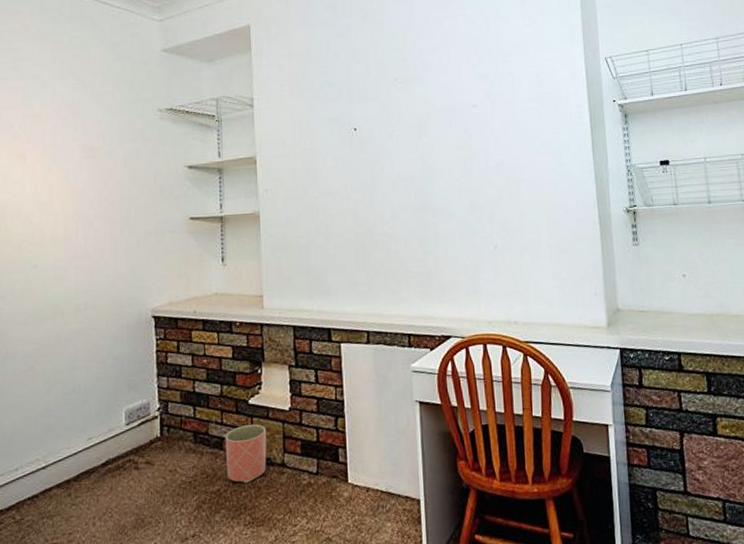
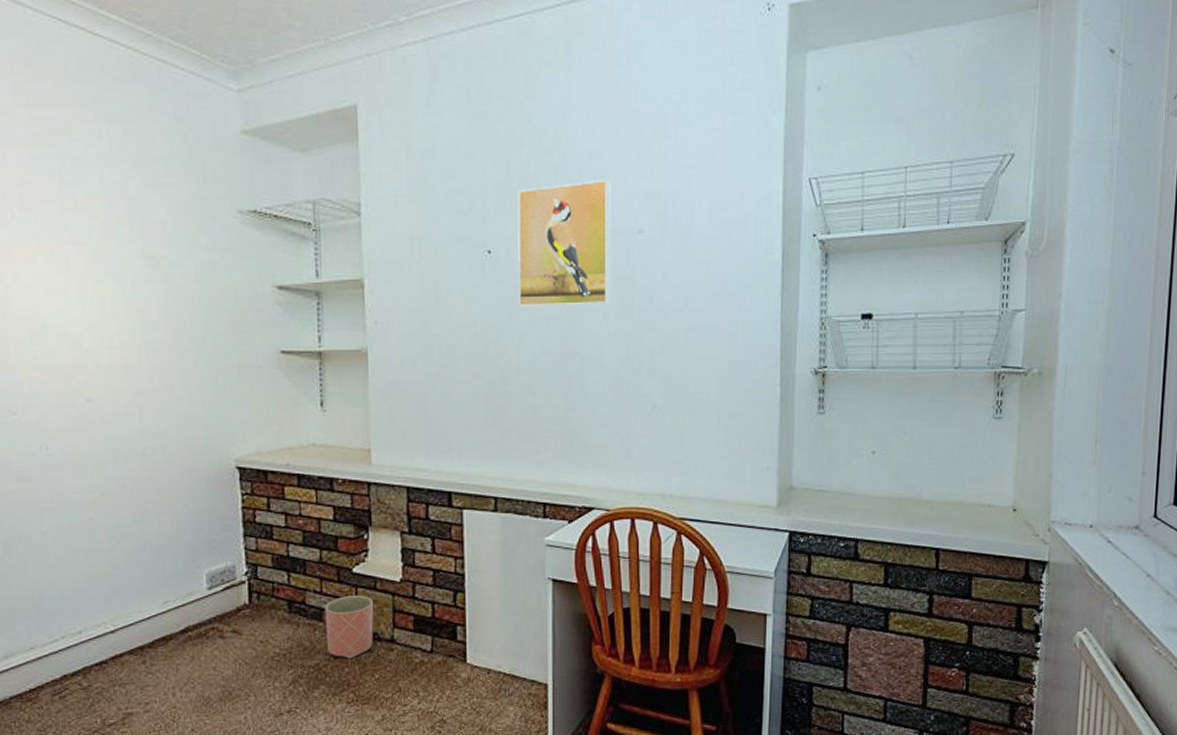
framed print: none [376,68,454,171] -> present [517,180,611,307]

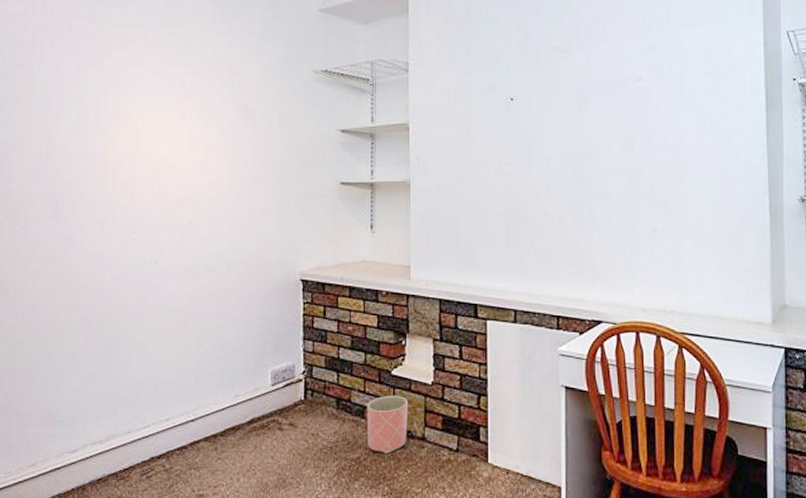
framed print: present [517,180,611,307] -> none [535,38,615,145]

